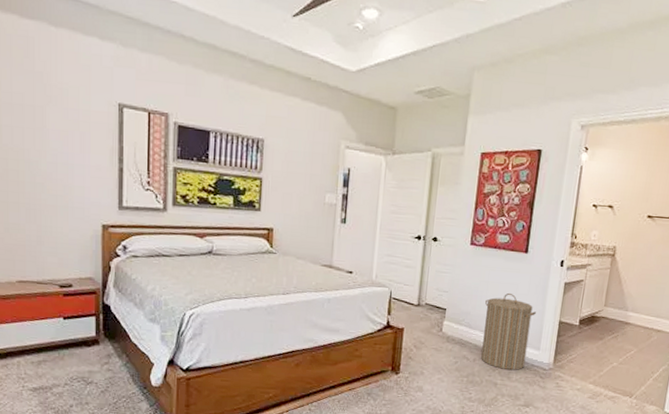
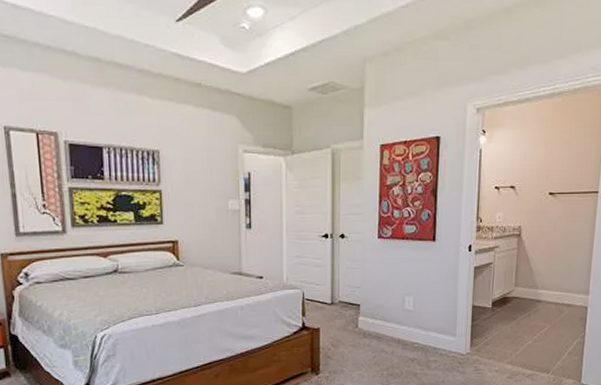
laundry hamper: present [481,292,536,370] -> none [398,282,449,359]

